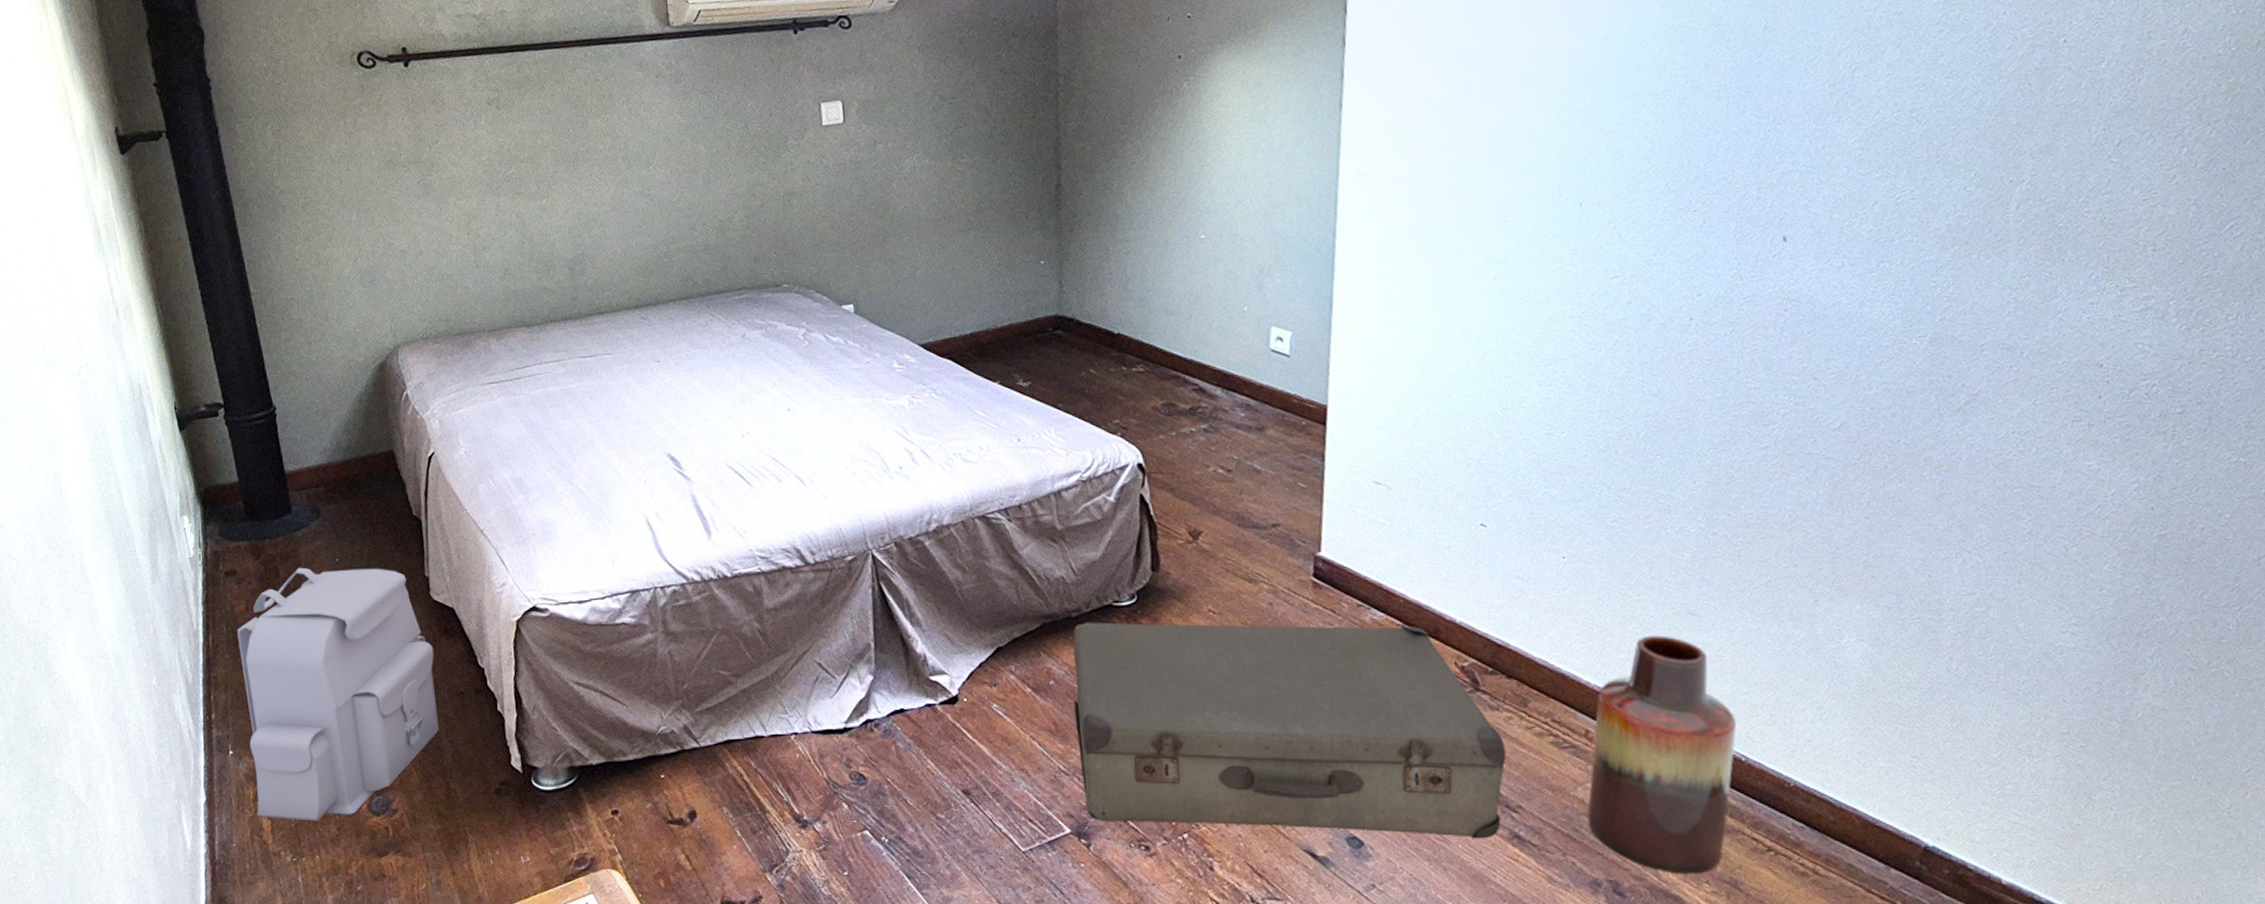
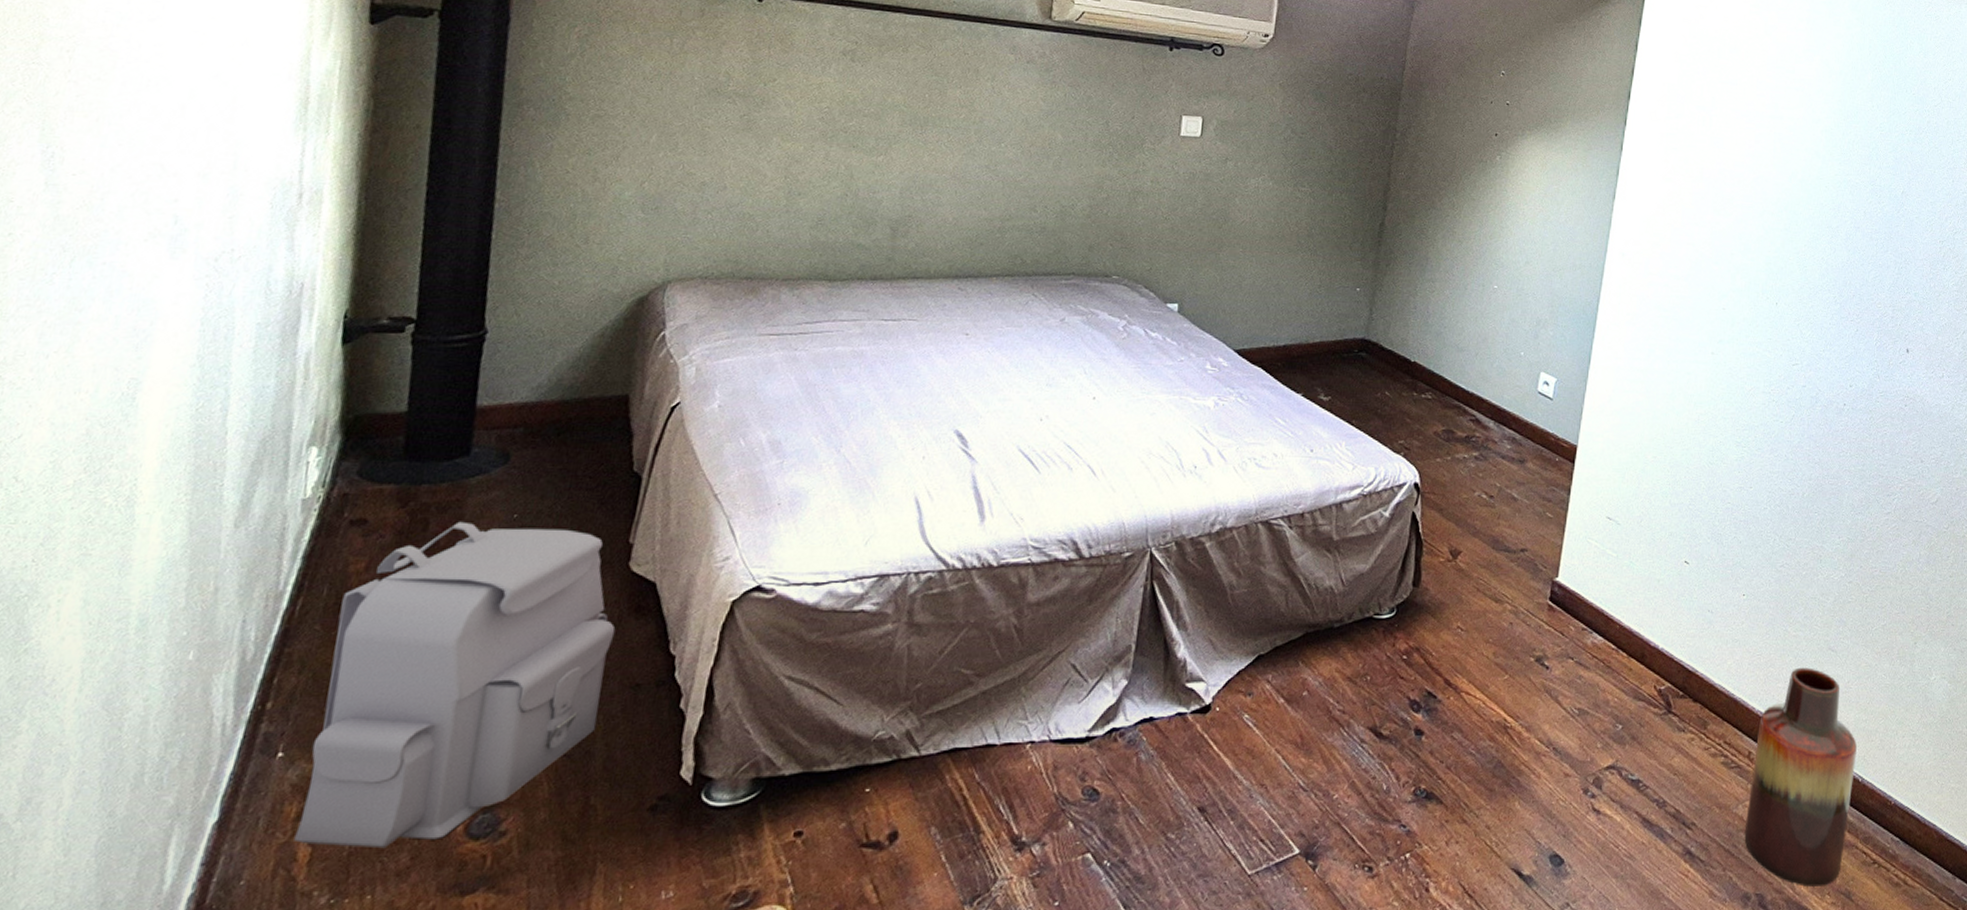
suitcase: present [1073,622,1506,839] -> none [1318,633,1687,856]

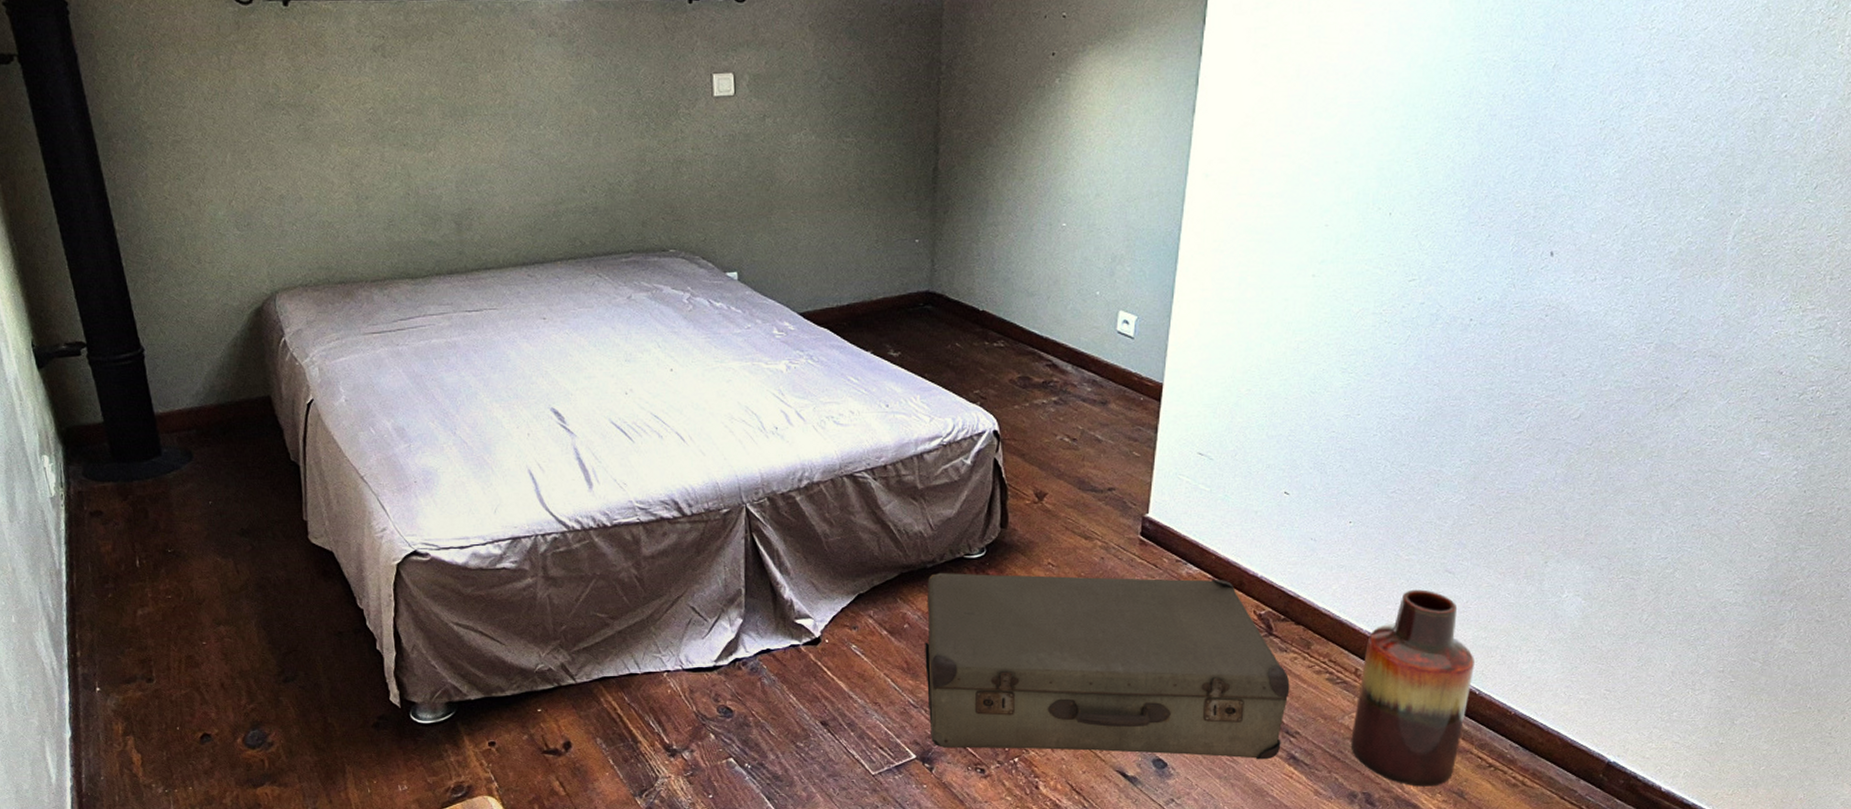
backpack: present [294,521,616,849] -> none [103,509,316,755]
suitcase: none [1318,633,1687,856] -> present [925,572,1290,760]

